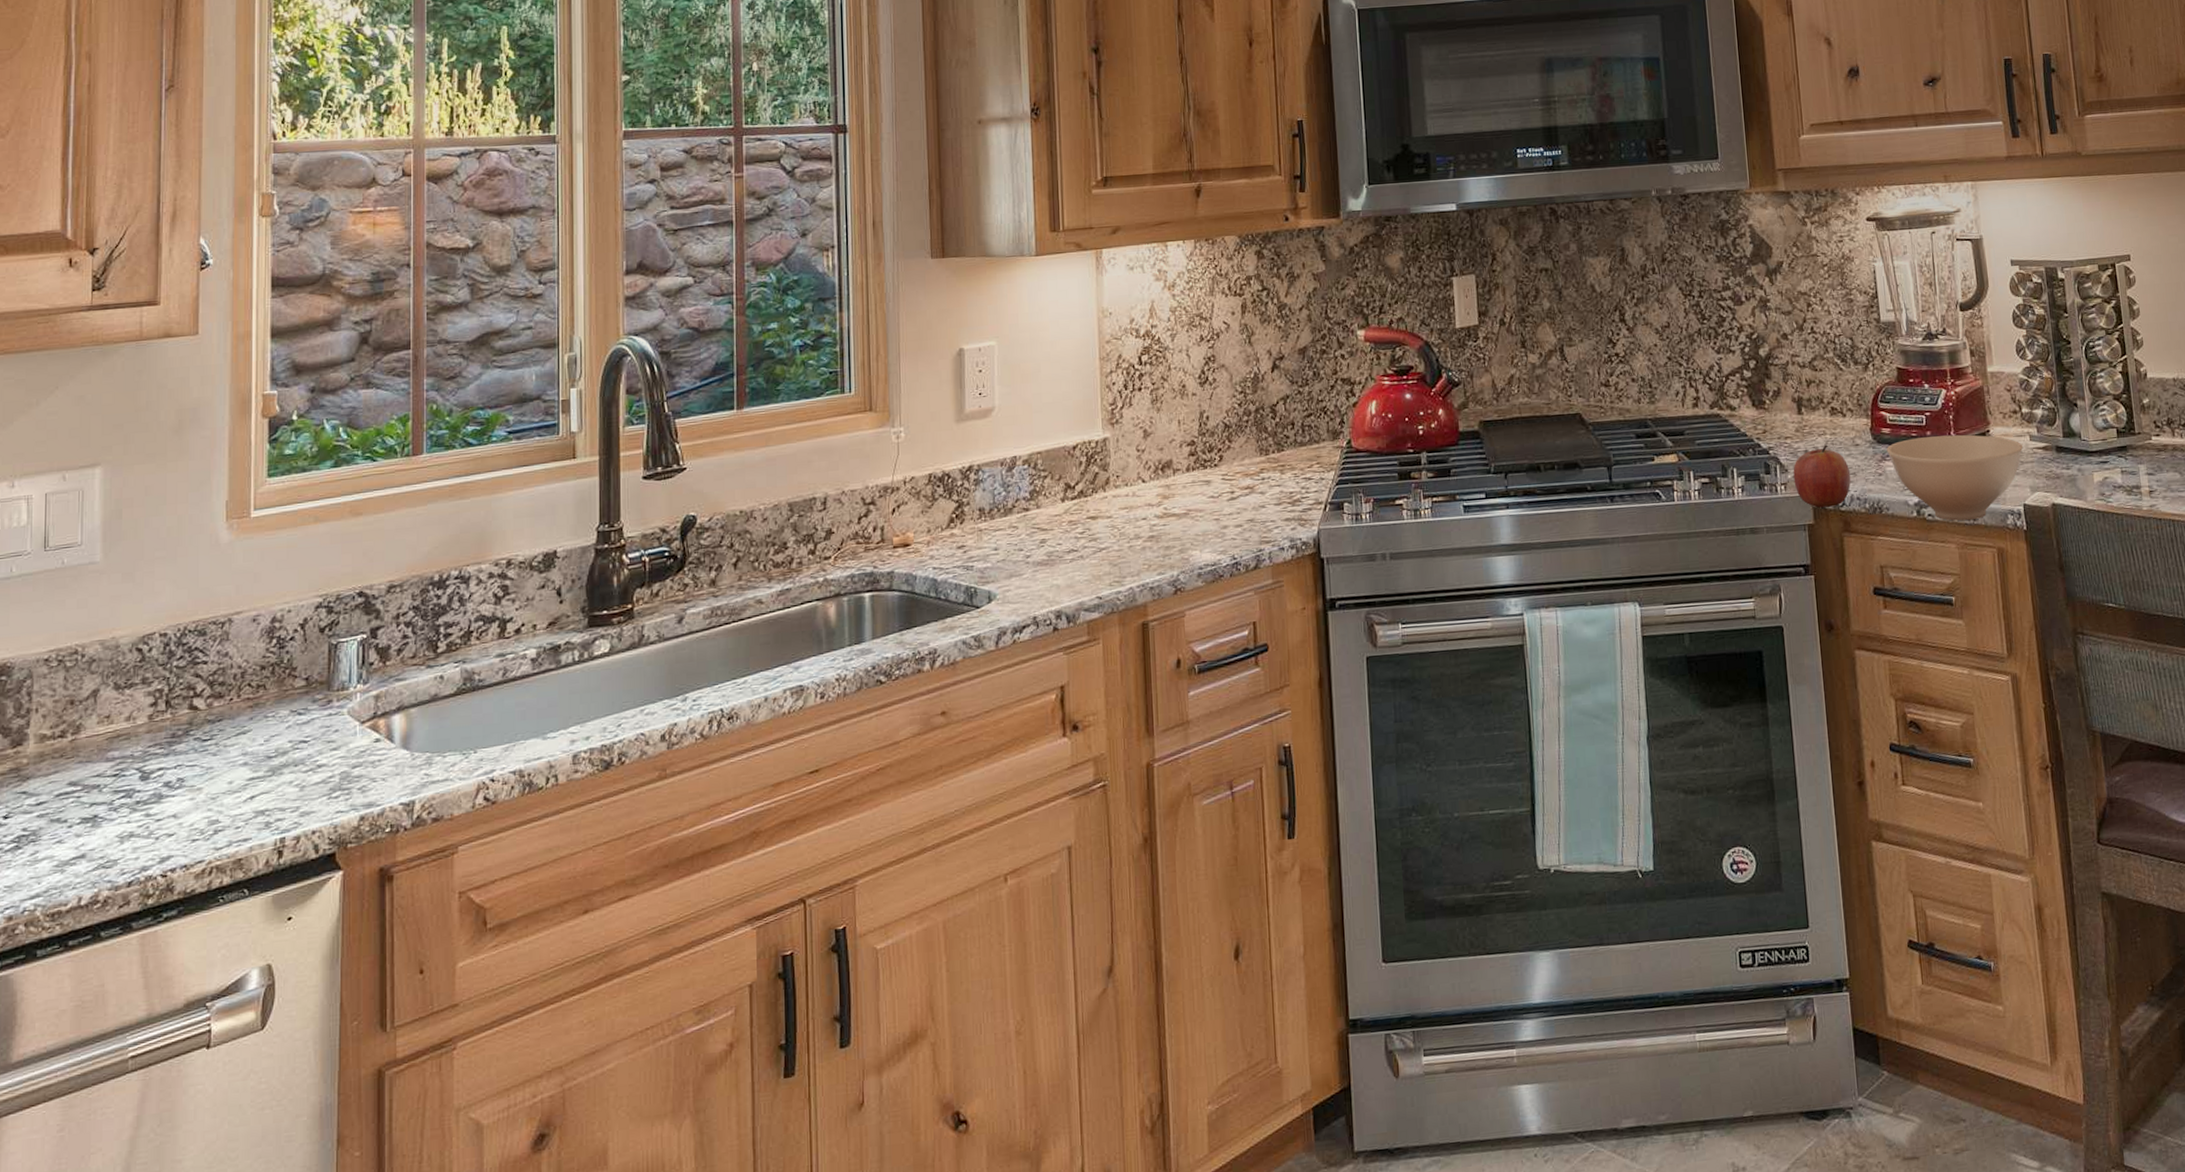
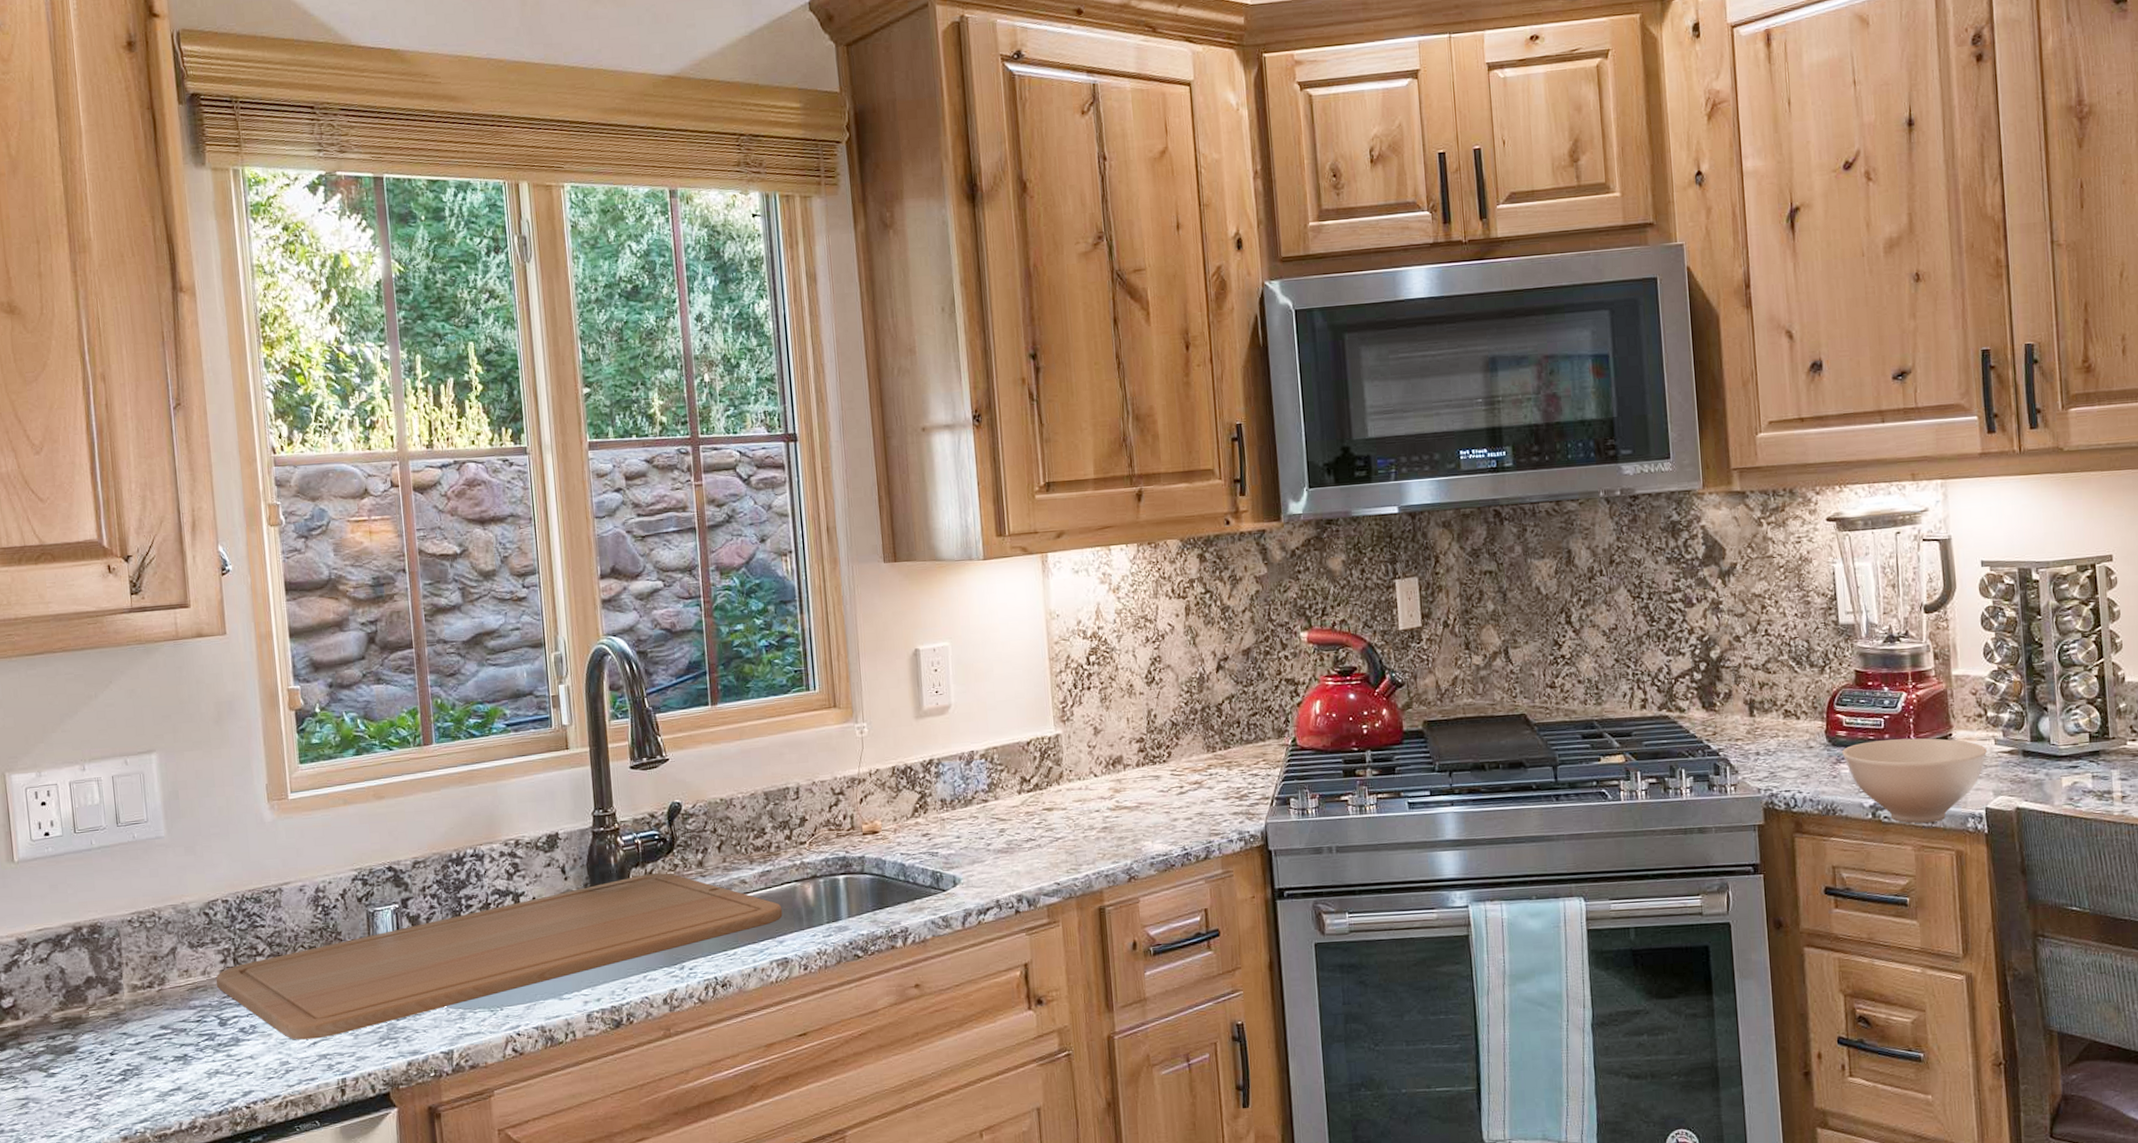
chopping board: none [142,593,800,794] -> present [215,873,783,1040]
fruit: present [1793,444,1851,508] -> none [1743,747,1804,809]

